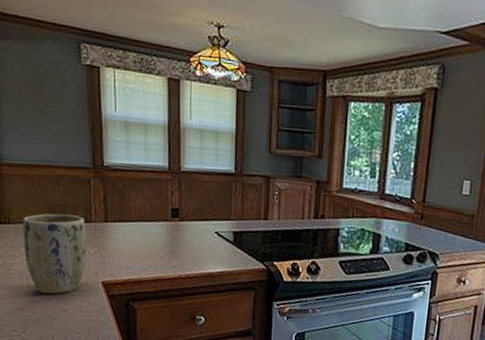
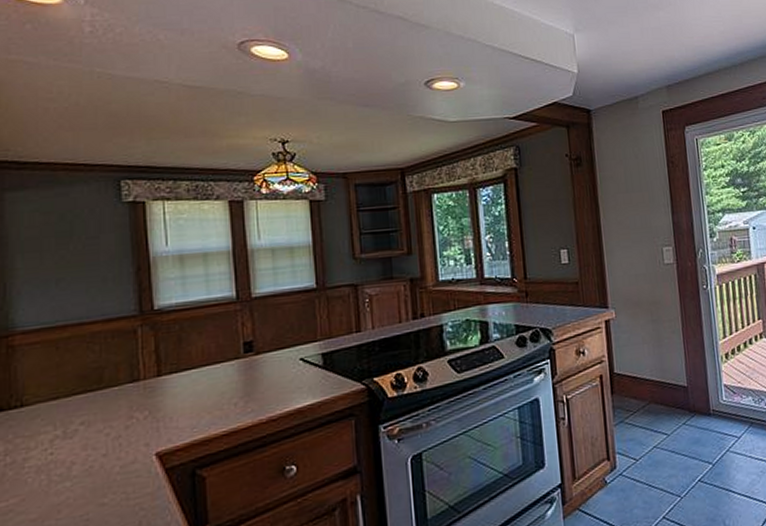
plant pot: present [23,213,87,295] -> none [43,376,134,490]

